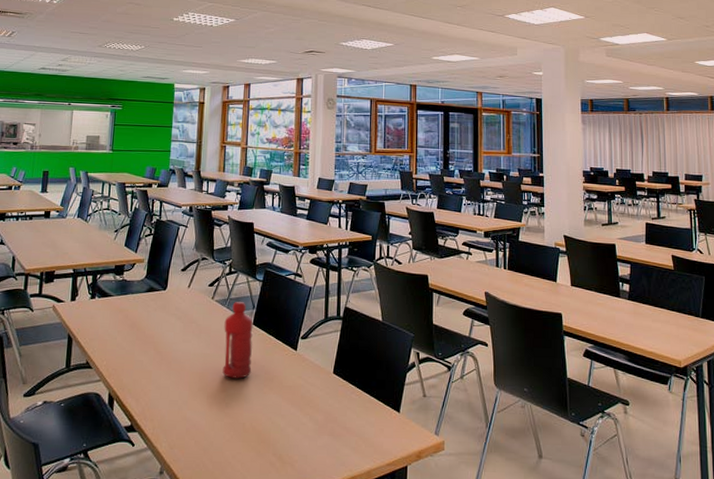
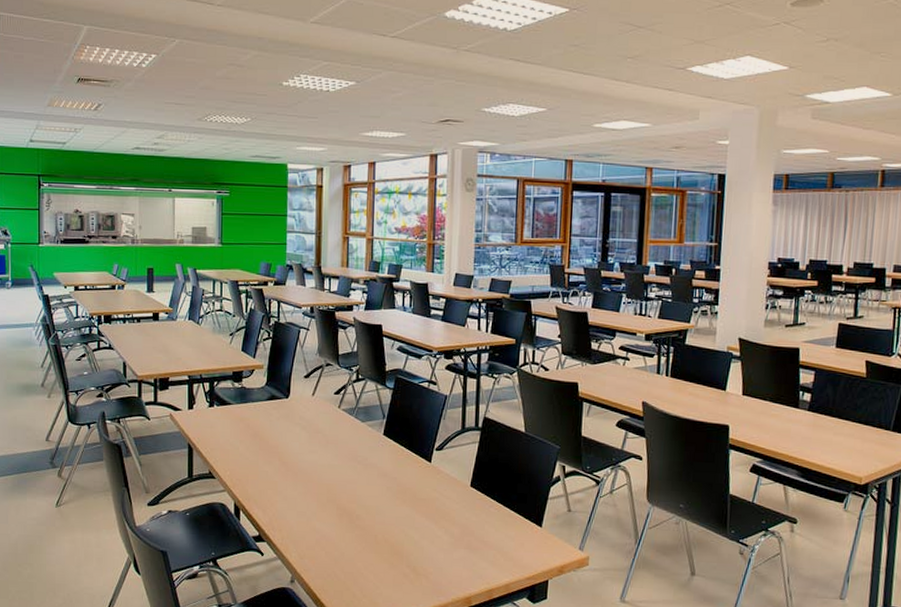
water bottle: present [222,301,253,379] -> none [352,410,384,491]

